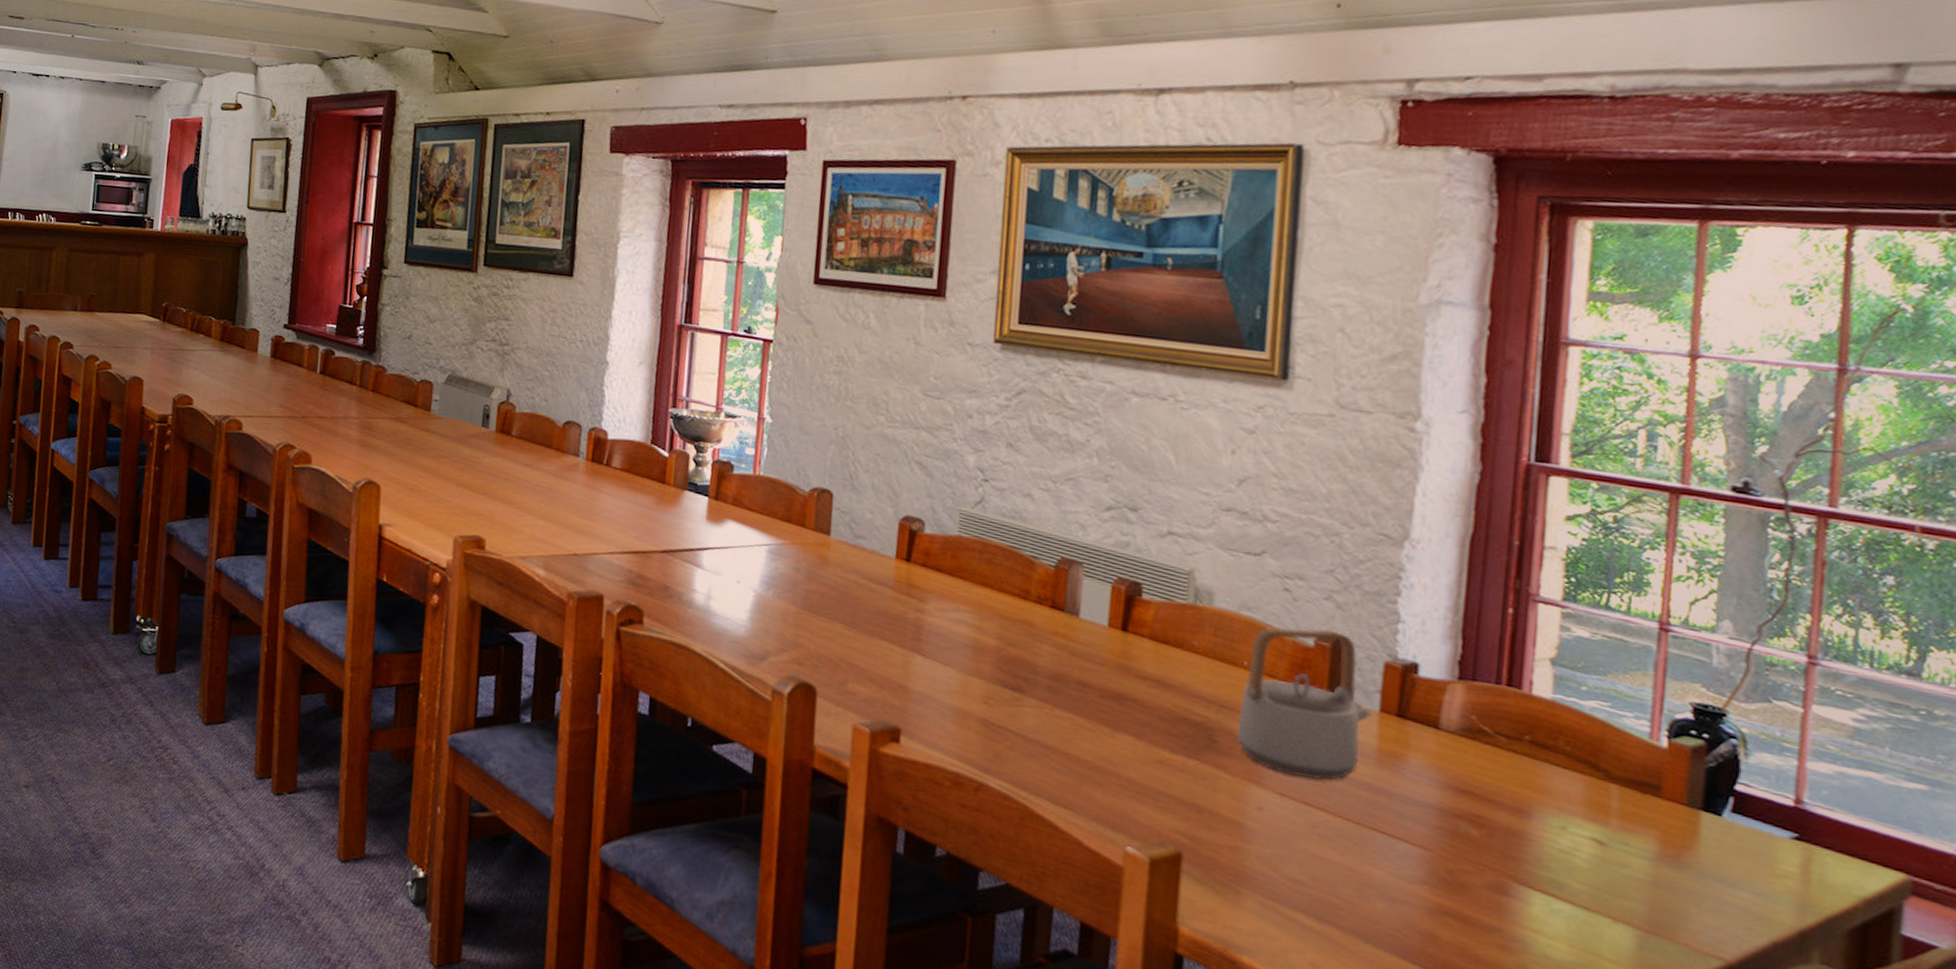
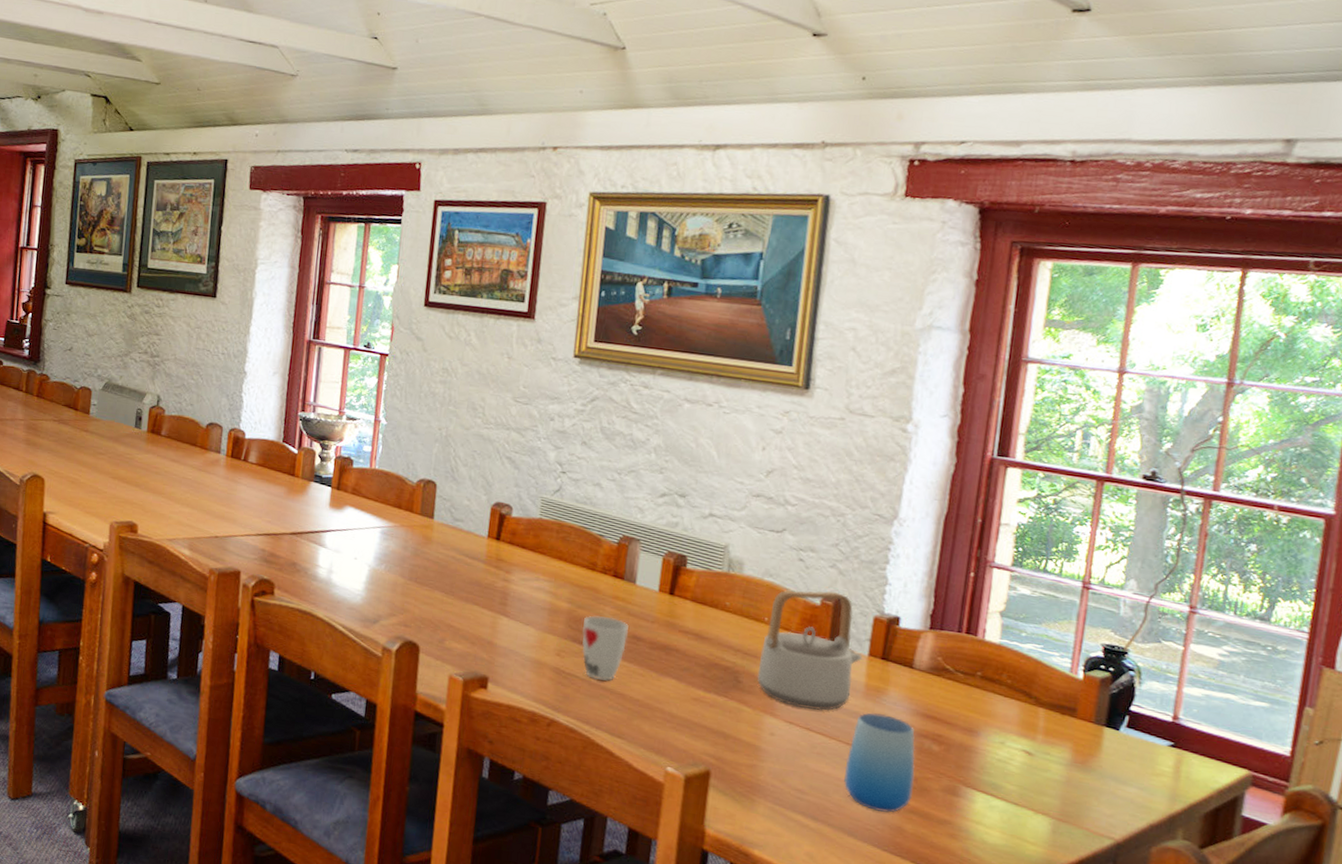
cup: none [1015,655,1072,737] -> present [582,615,629,681]
cup: none [1356,785,1449,914] -> present [844,713,916,813]

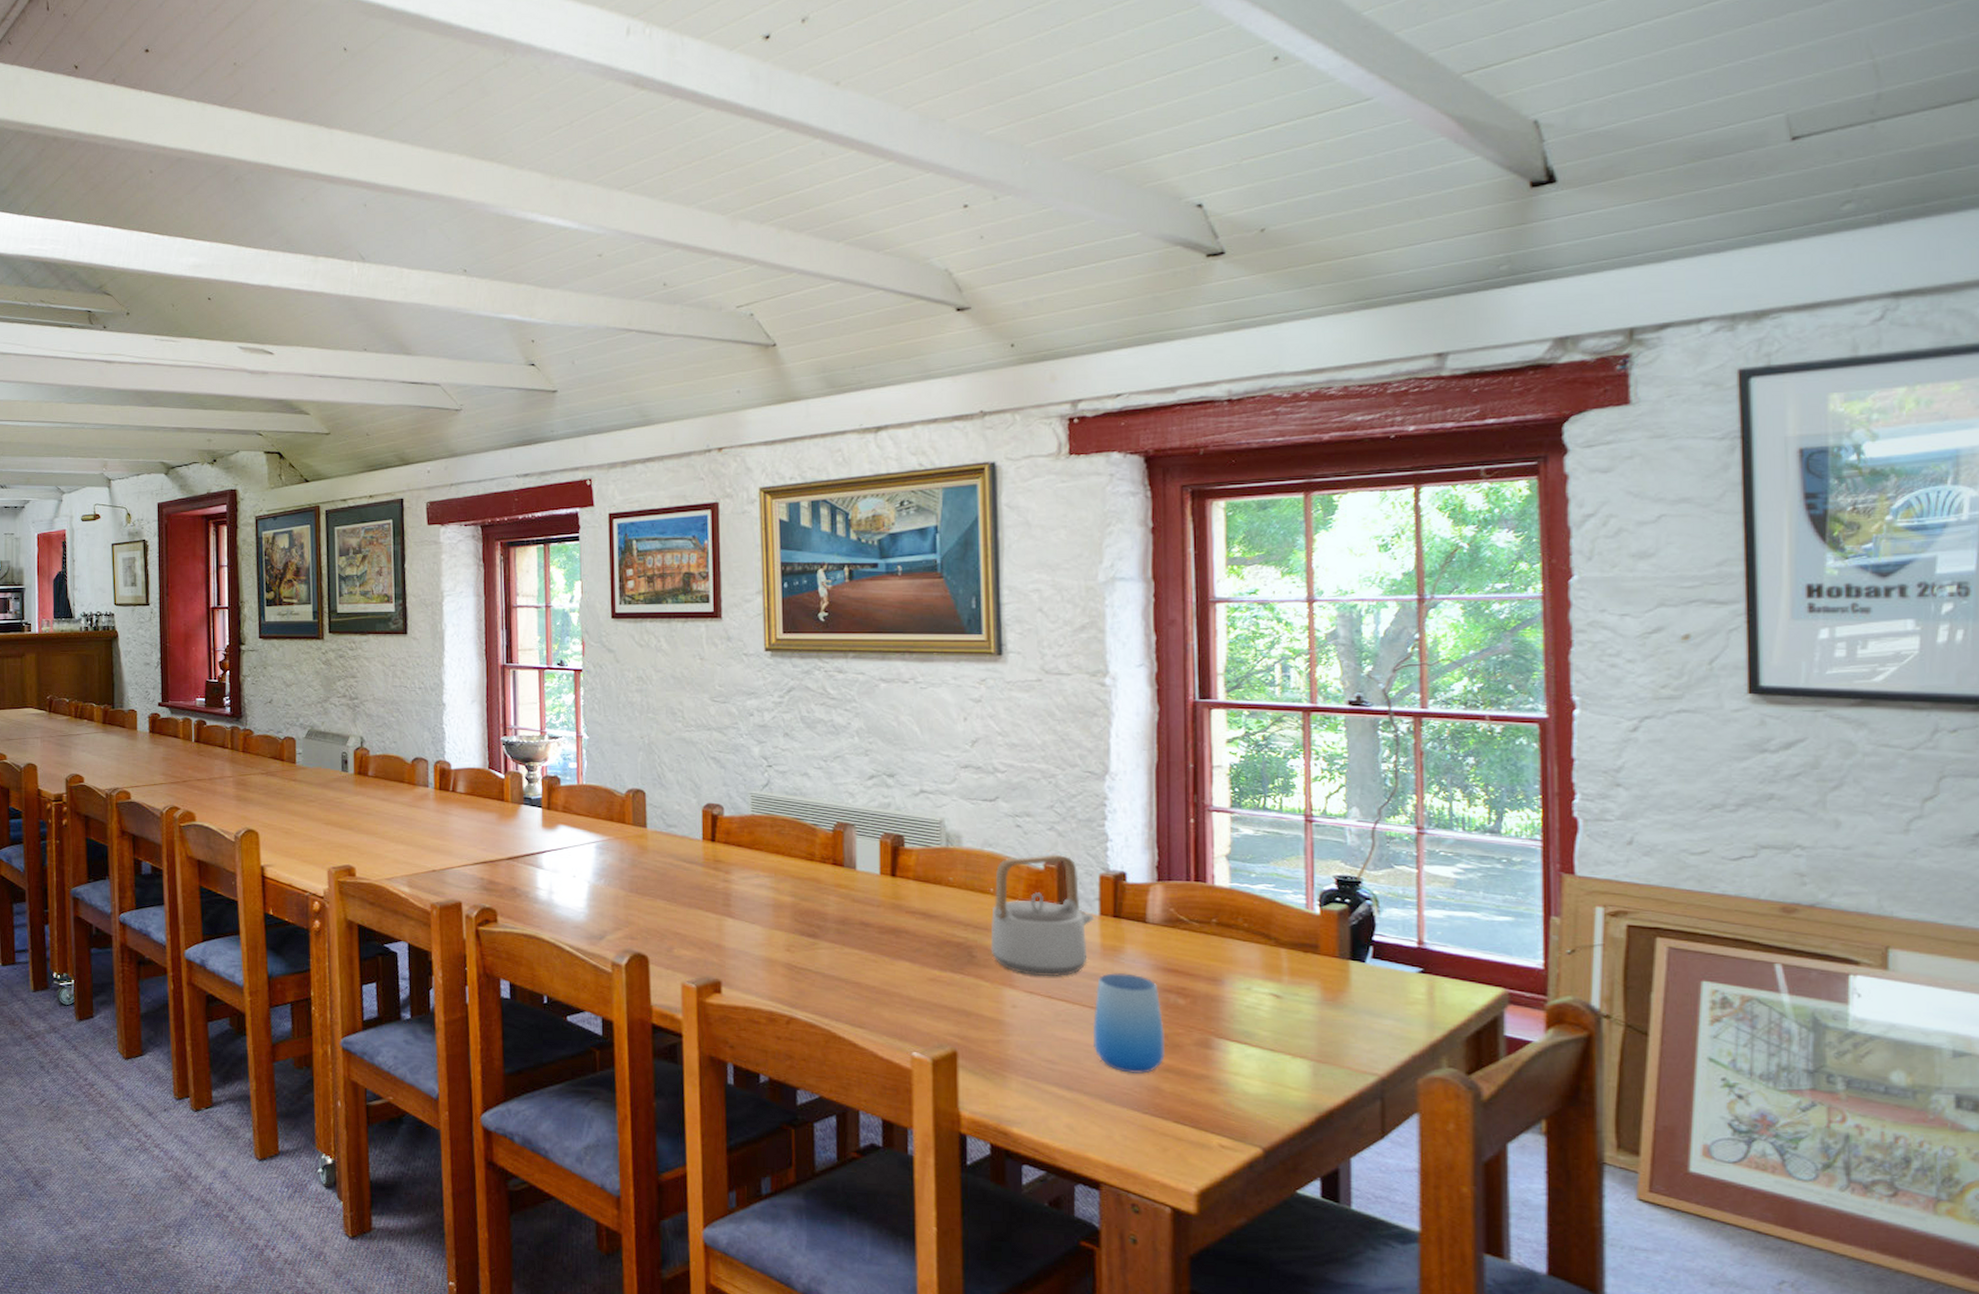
cup: present [582,615,629,681] -> none [809,905,855,972]

